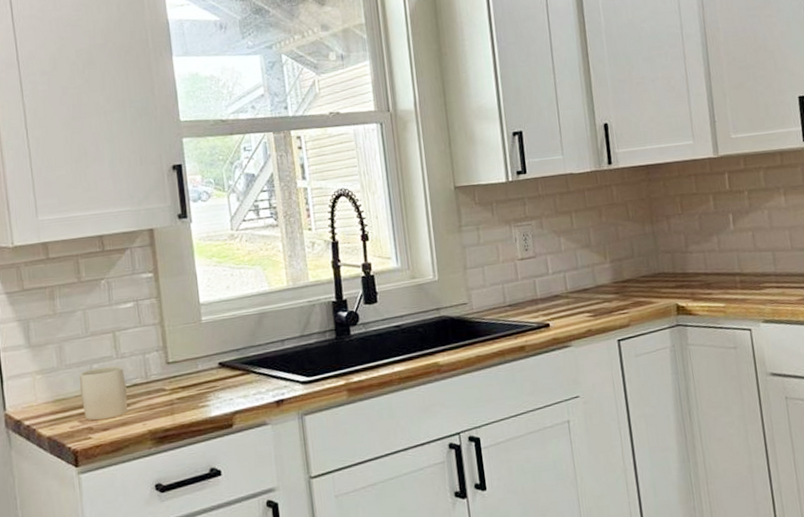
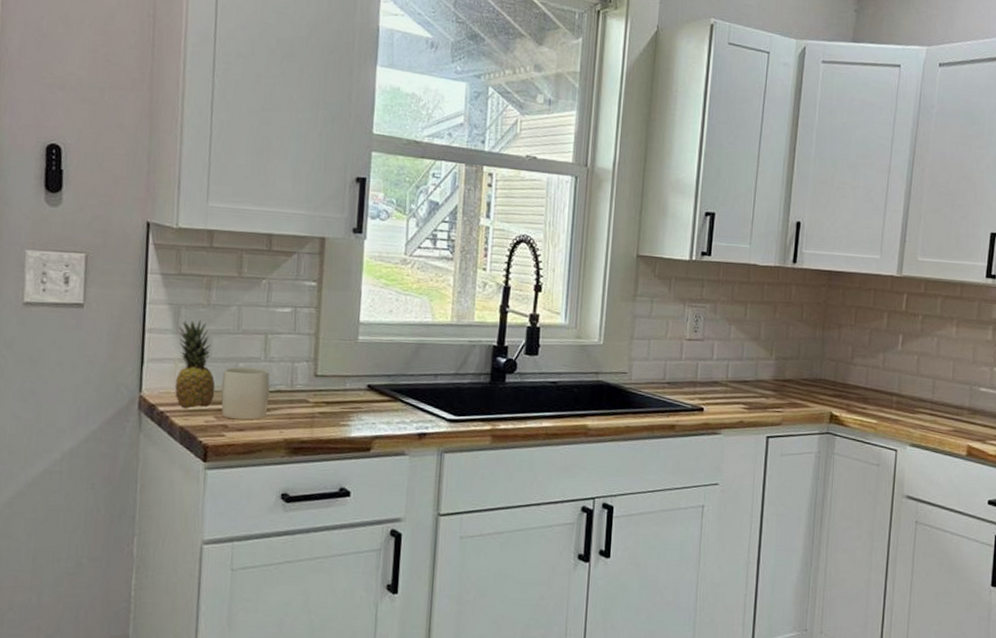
fruit: none [31,330,75,419] -> present [175,320,216,409]

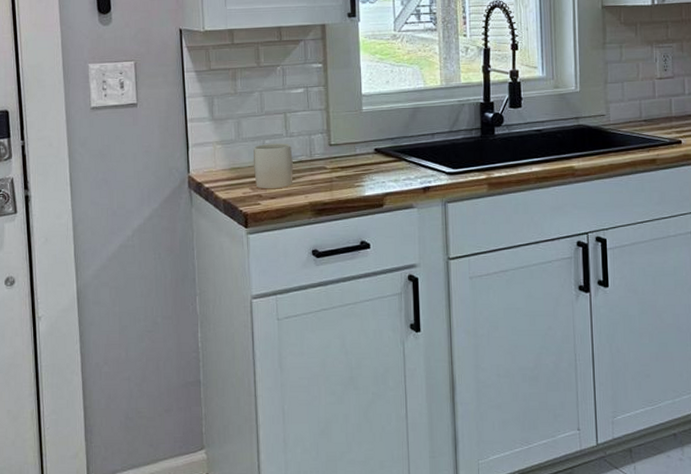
fruit: present [175,320,216,409] -> none [214,107,249,184]

